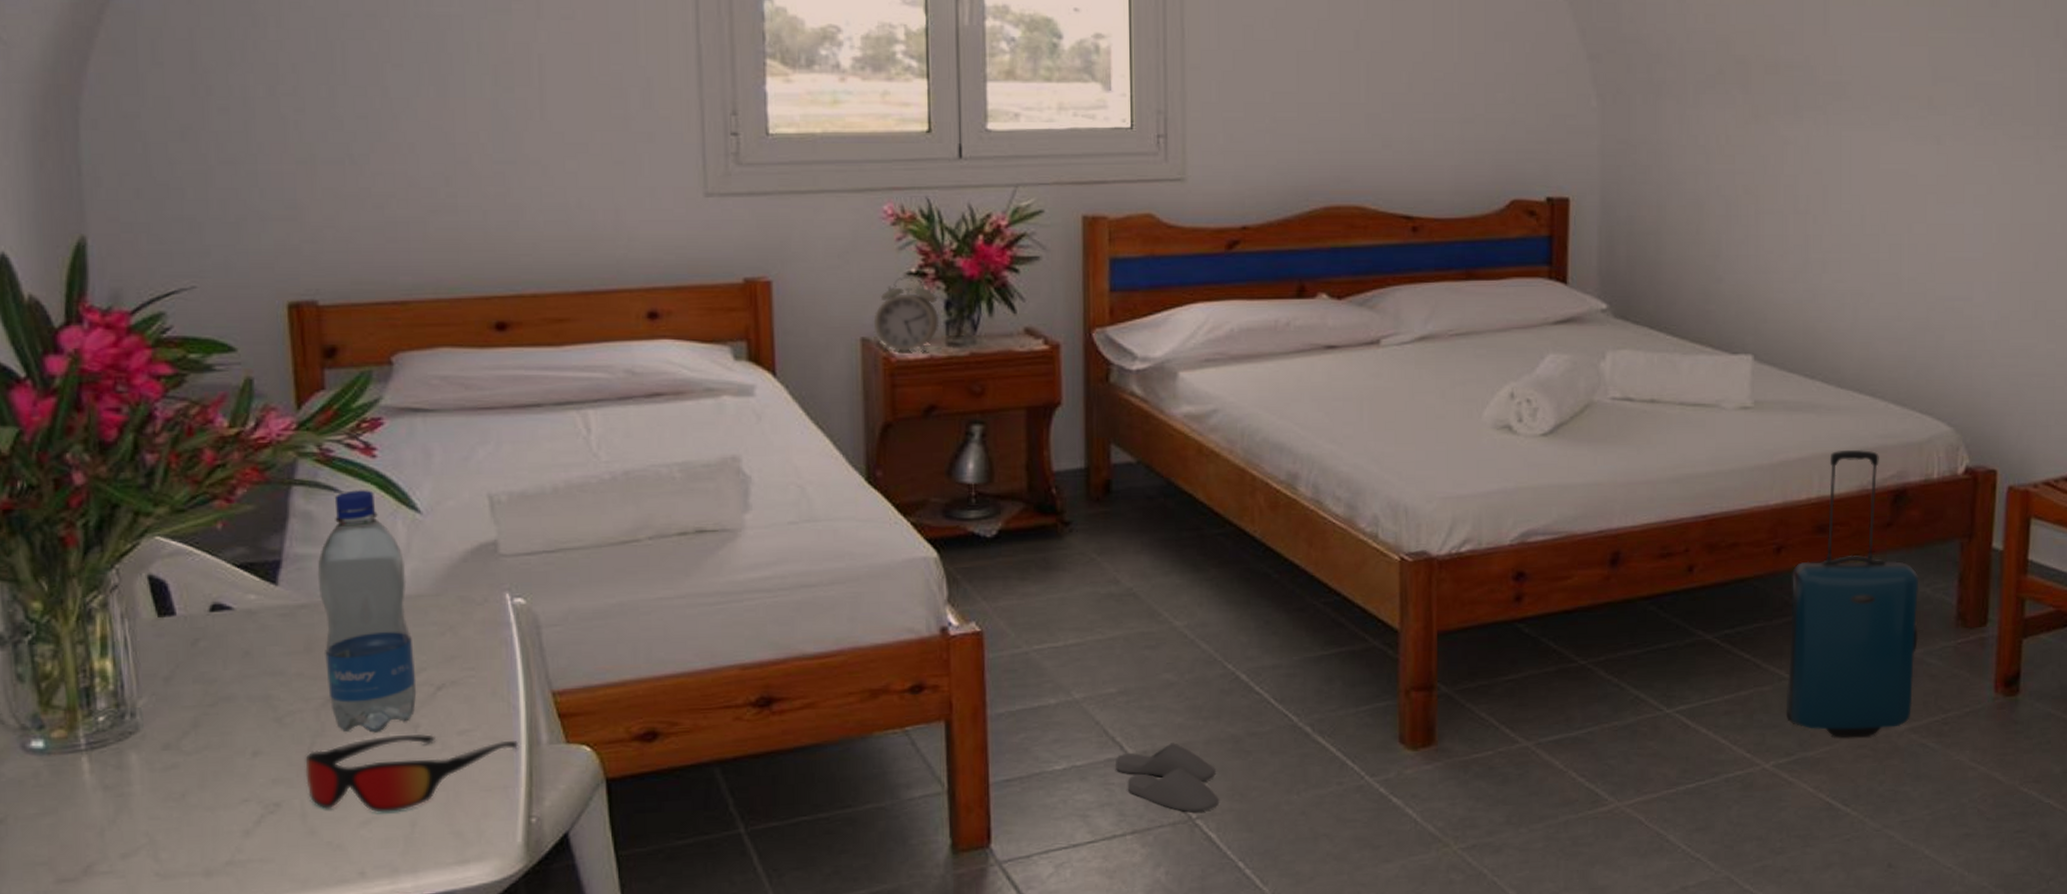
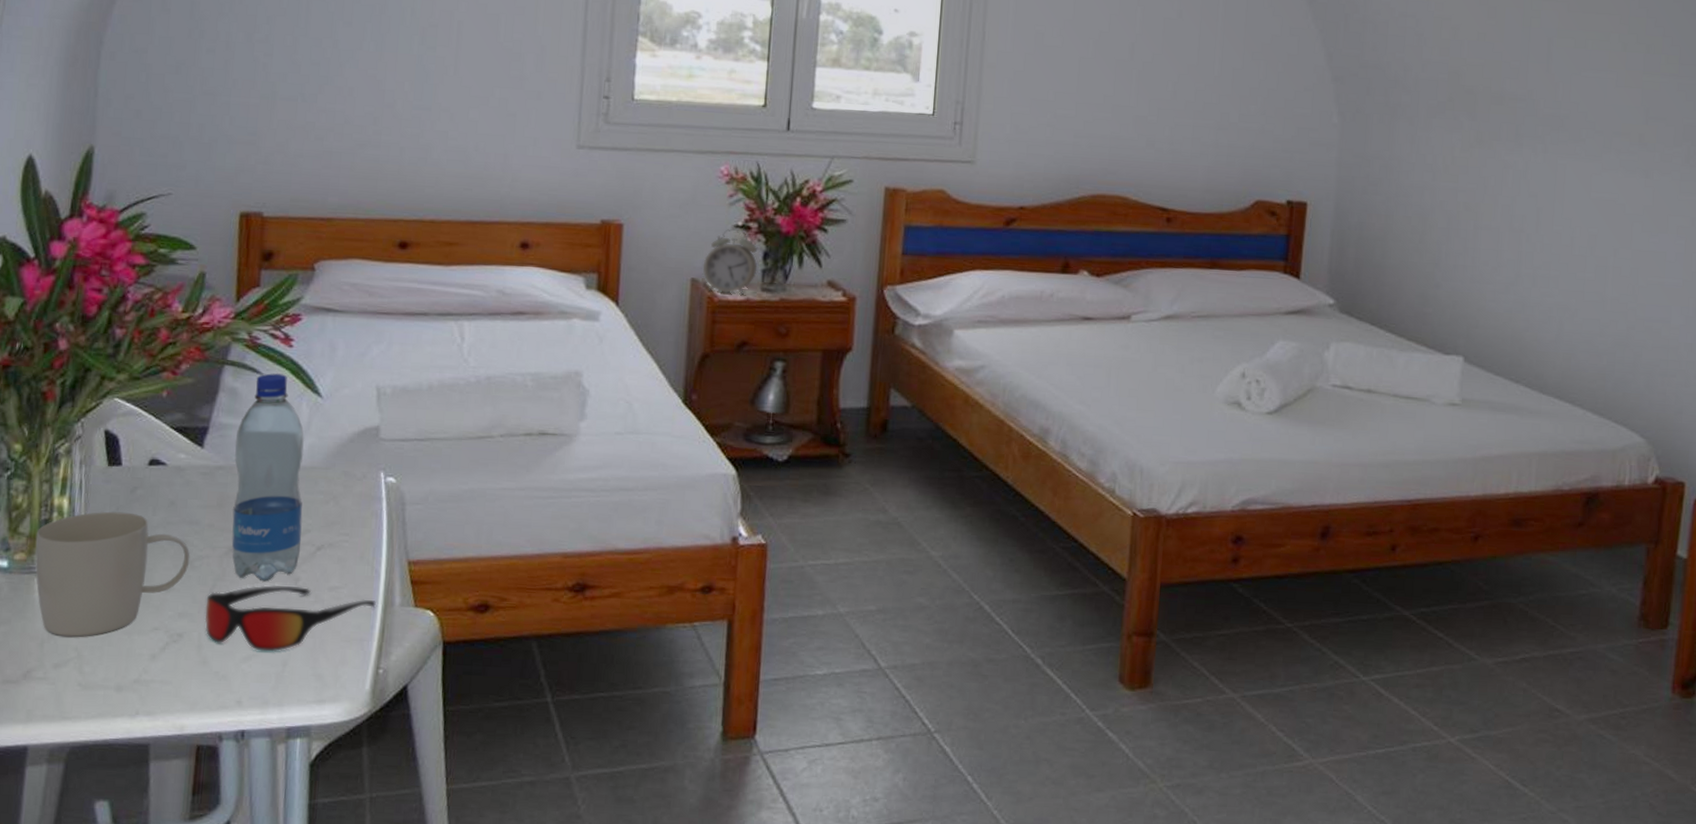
mug: none [76,669,278,822] -> present [35,511,190,638]
slippers: present [1114,743,1220,812] -> none [868,661,957,726]
suitcase: present [1786,449,1919,738] -> none [1473,451,1605,722]

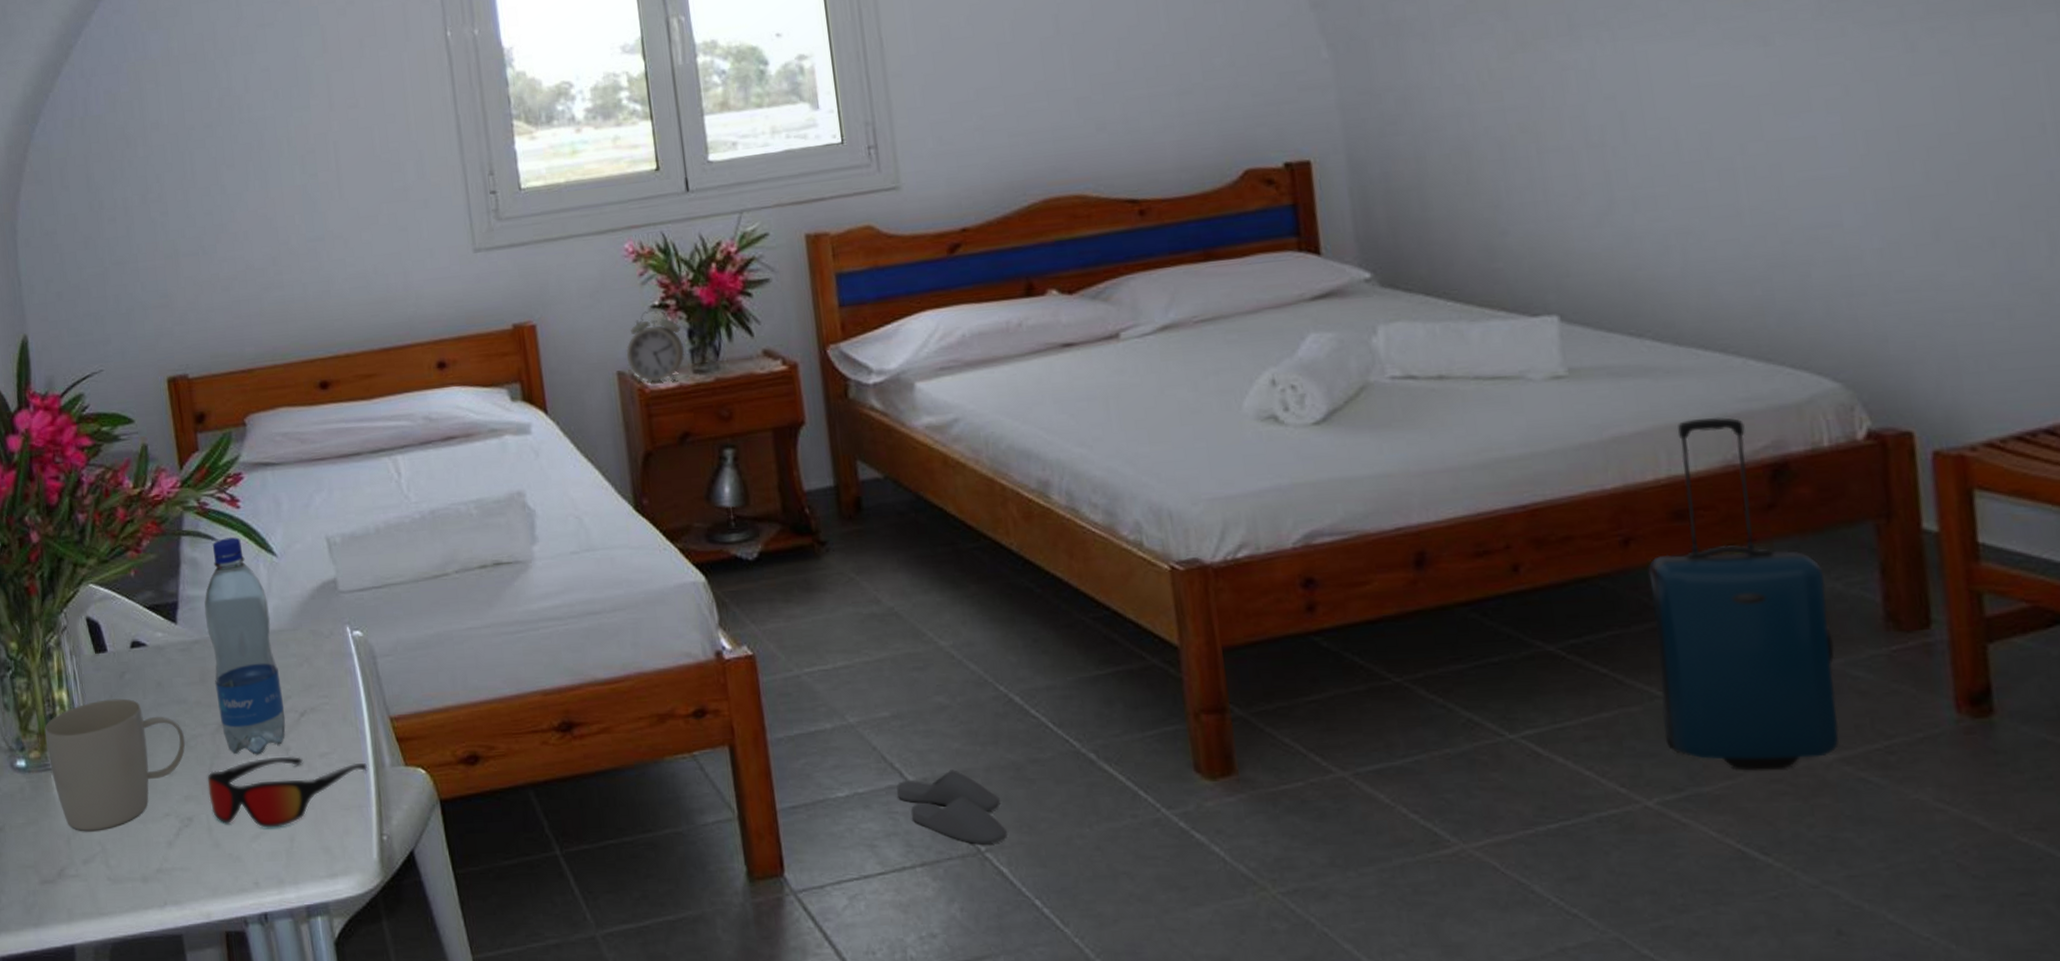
slippers: none [868,661,957,726] -> present [896,769,1008,845]
suitcase: none [1473,451,1605,722] -> present [1648,416,1839,770]

